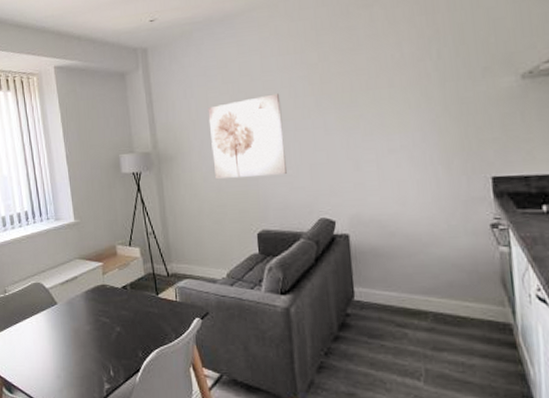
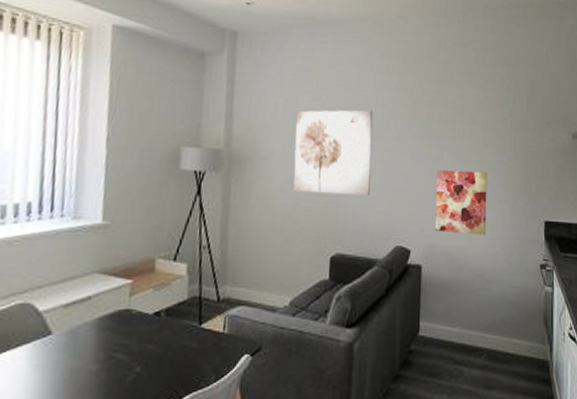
wall art: none [354,134,418,201] -> present [435,170,487,236]

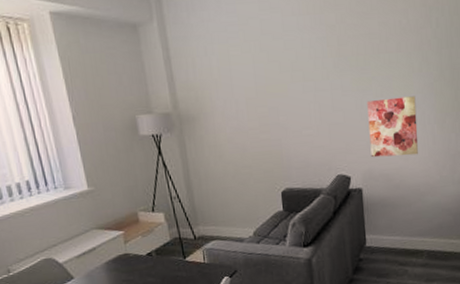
wall art: present [293,110,373,196] -> none [230,54,308,140]

